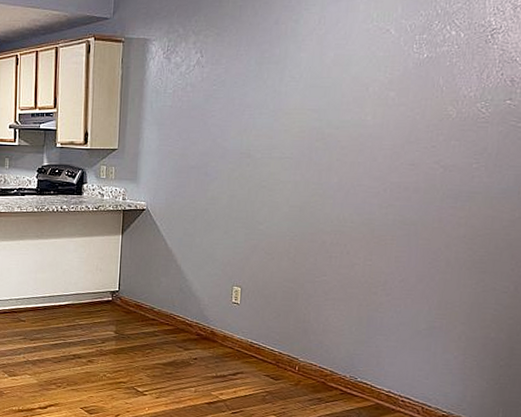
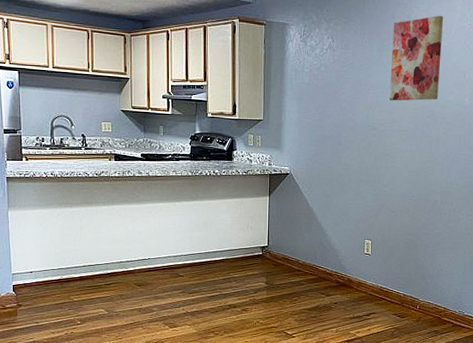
wall art: none [269,17,342,123] -> present [389,15,444,101]

